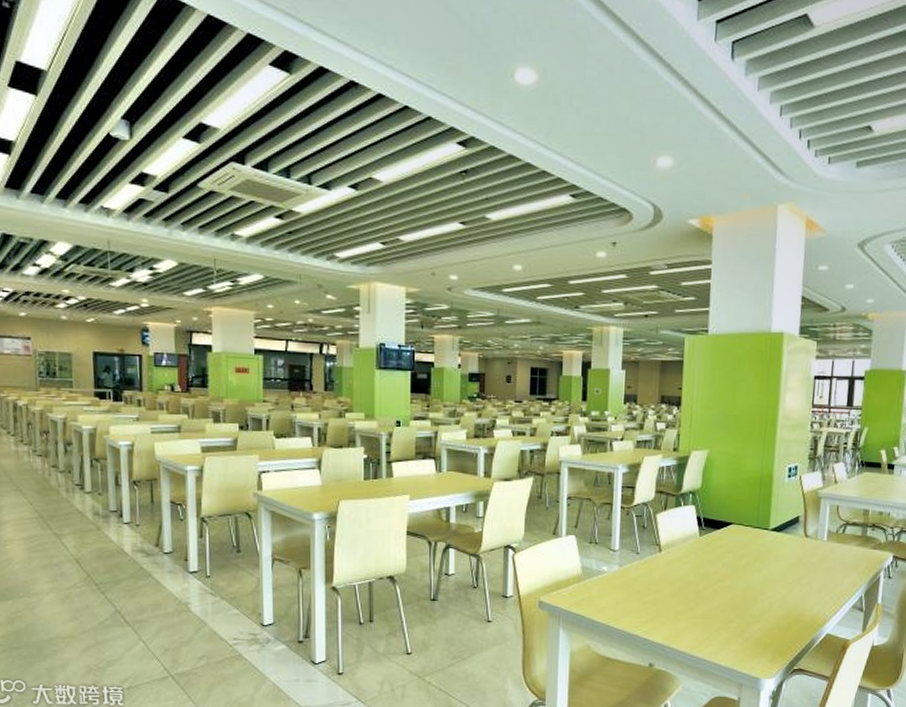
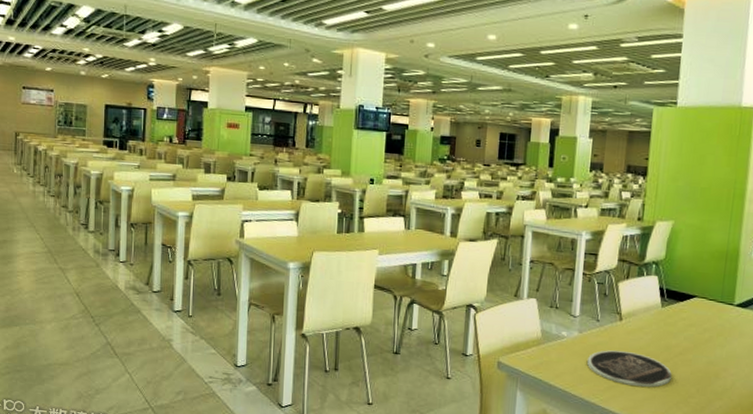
plate: none [629,581,711,616] -> present [587,350,672,388]

